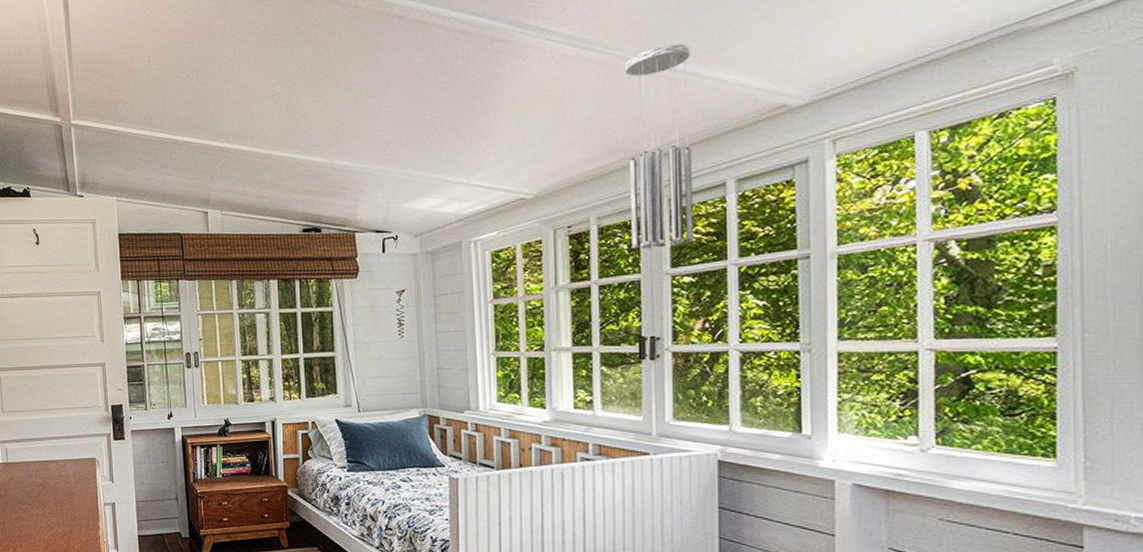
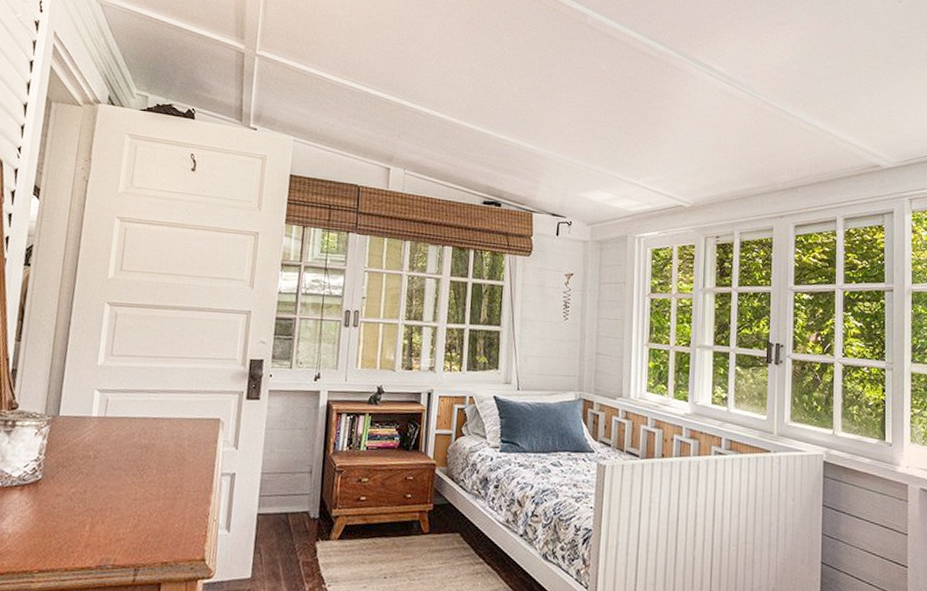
wind chime: present [626,43,694,249] -> none [765,100,815,267]

